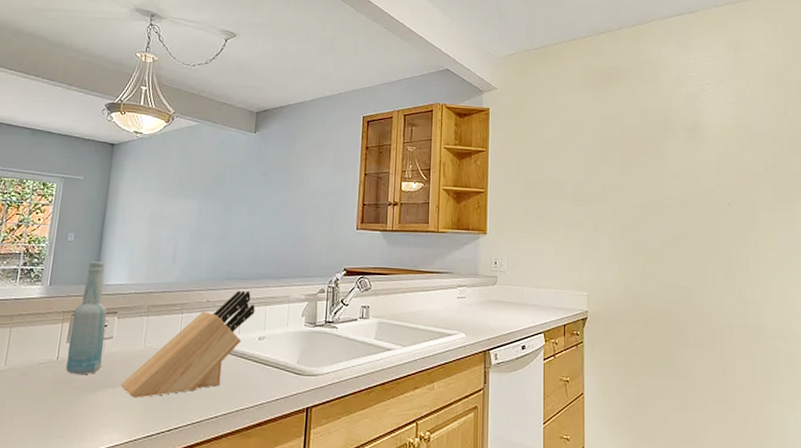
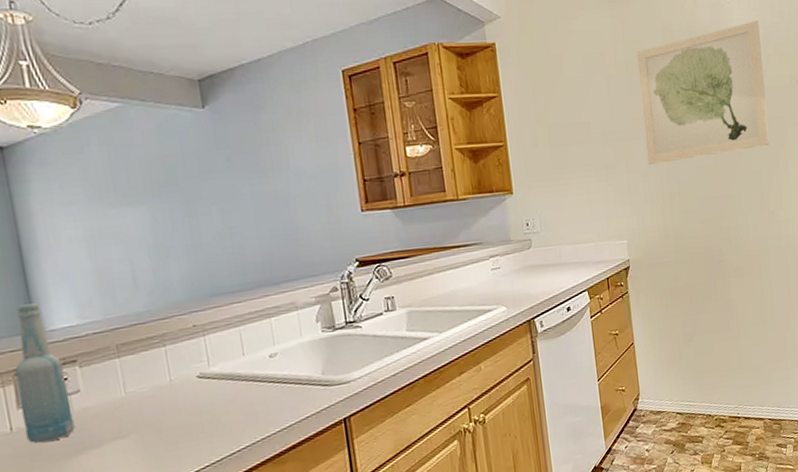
knife block: present [120,290,255,398] -> none [106,304,258,453]
wall art: none [614,112,739,227] -> present [637,20,770,165]

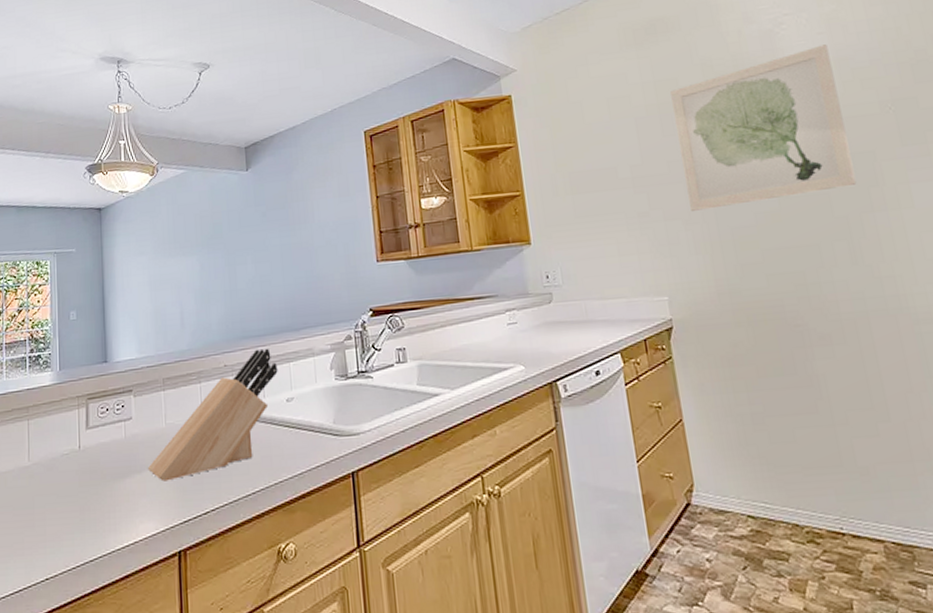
bottle: present [15,303,75,443] -> none [88,337,125,463]
knife block: none [106,304,258,453] -> present [147,348,278,482]

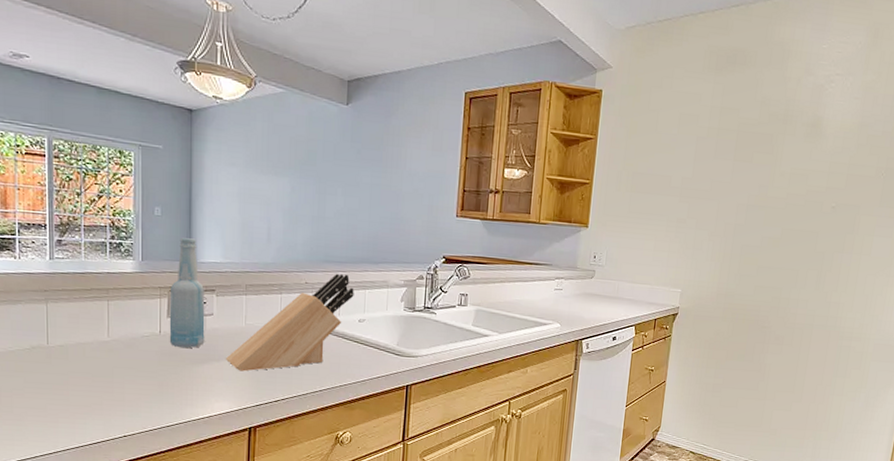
bottle: none [88,337,125,463] -> present [169,238,205,348]
wall art: present [670,44,857,211] -> none [717,108,858,230]

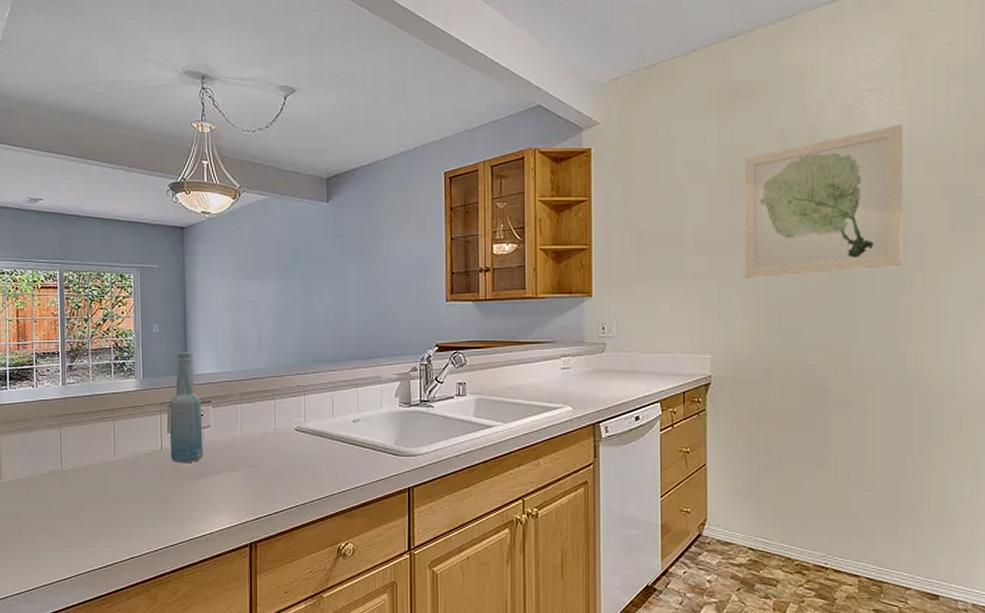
knife block: present [225,273,354,372] -> none [223,373,347,483]
wall art: none [717,108,858,230] -> present [745,124,903,278]

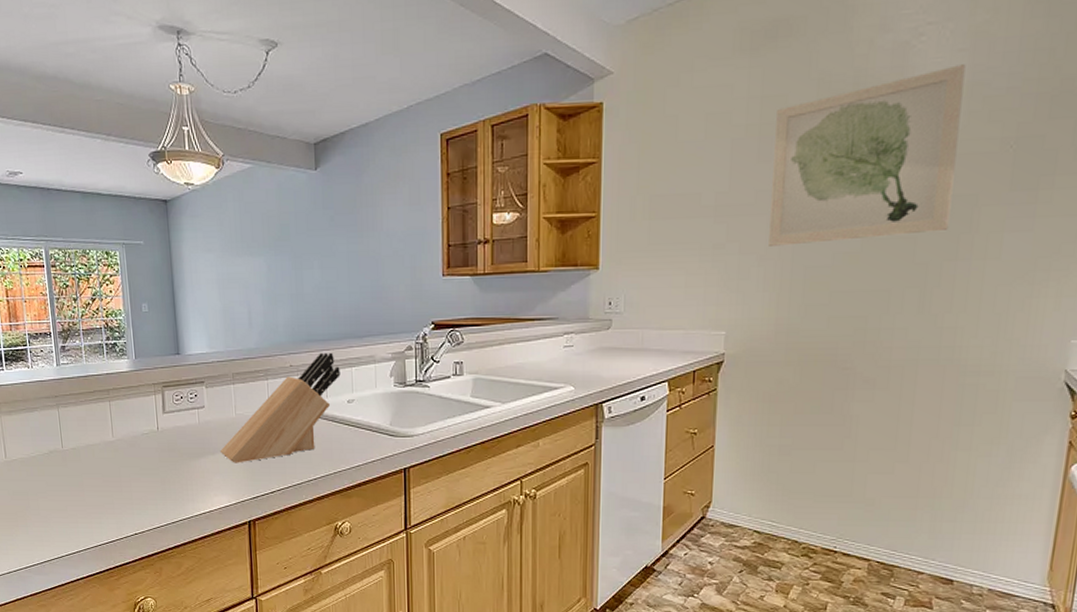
bottle: present [169,352,203,463] -> none [163,331,199,443]
knife block: none [223,373,347,483] -> present [219,352,340,463]

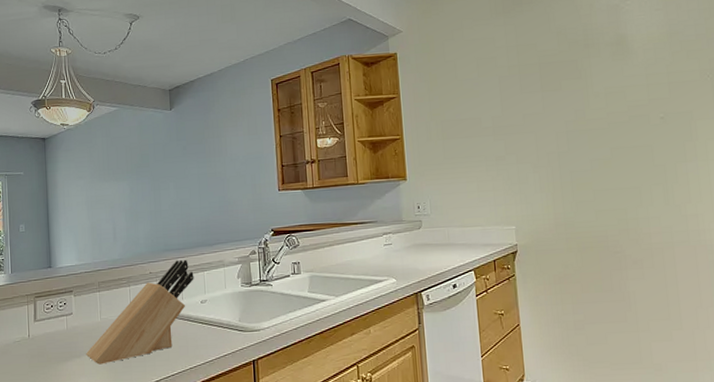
wall art: present [769,64,966,246] -> none [530,19,675,157]

